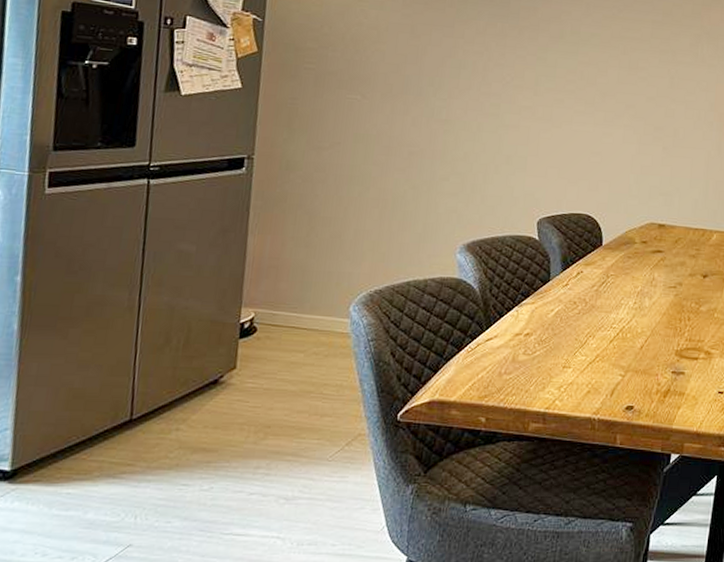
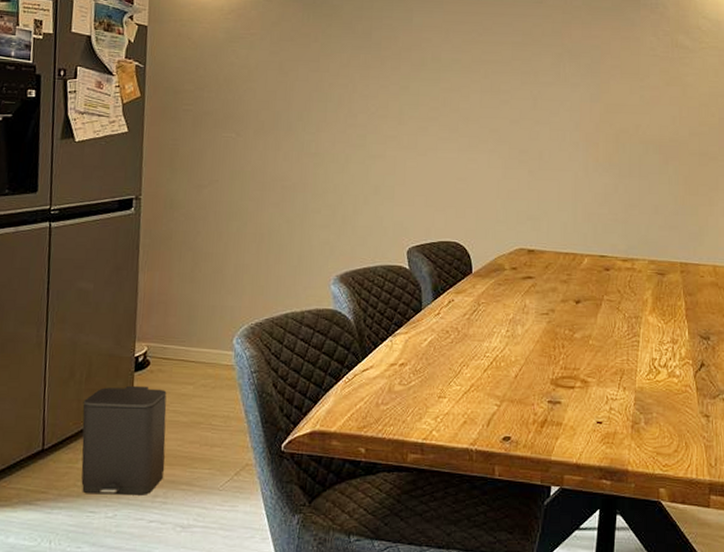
pedal bin: none [174,352,275,467] -> present [81,385,167,495]

